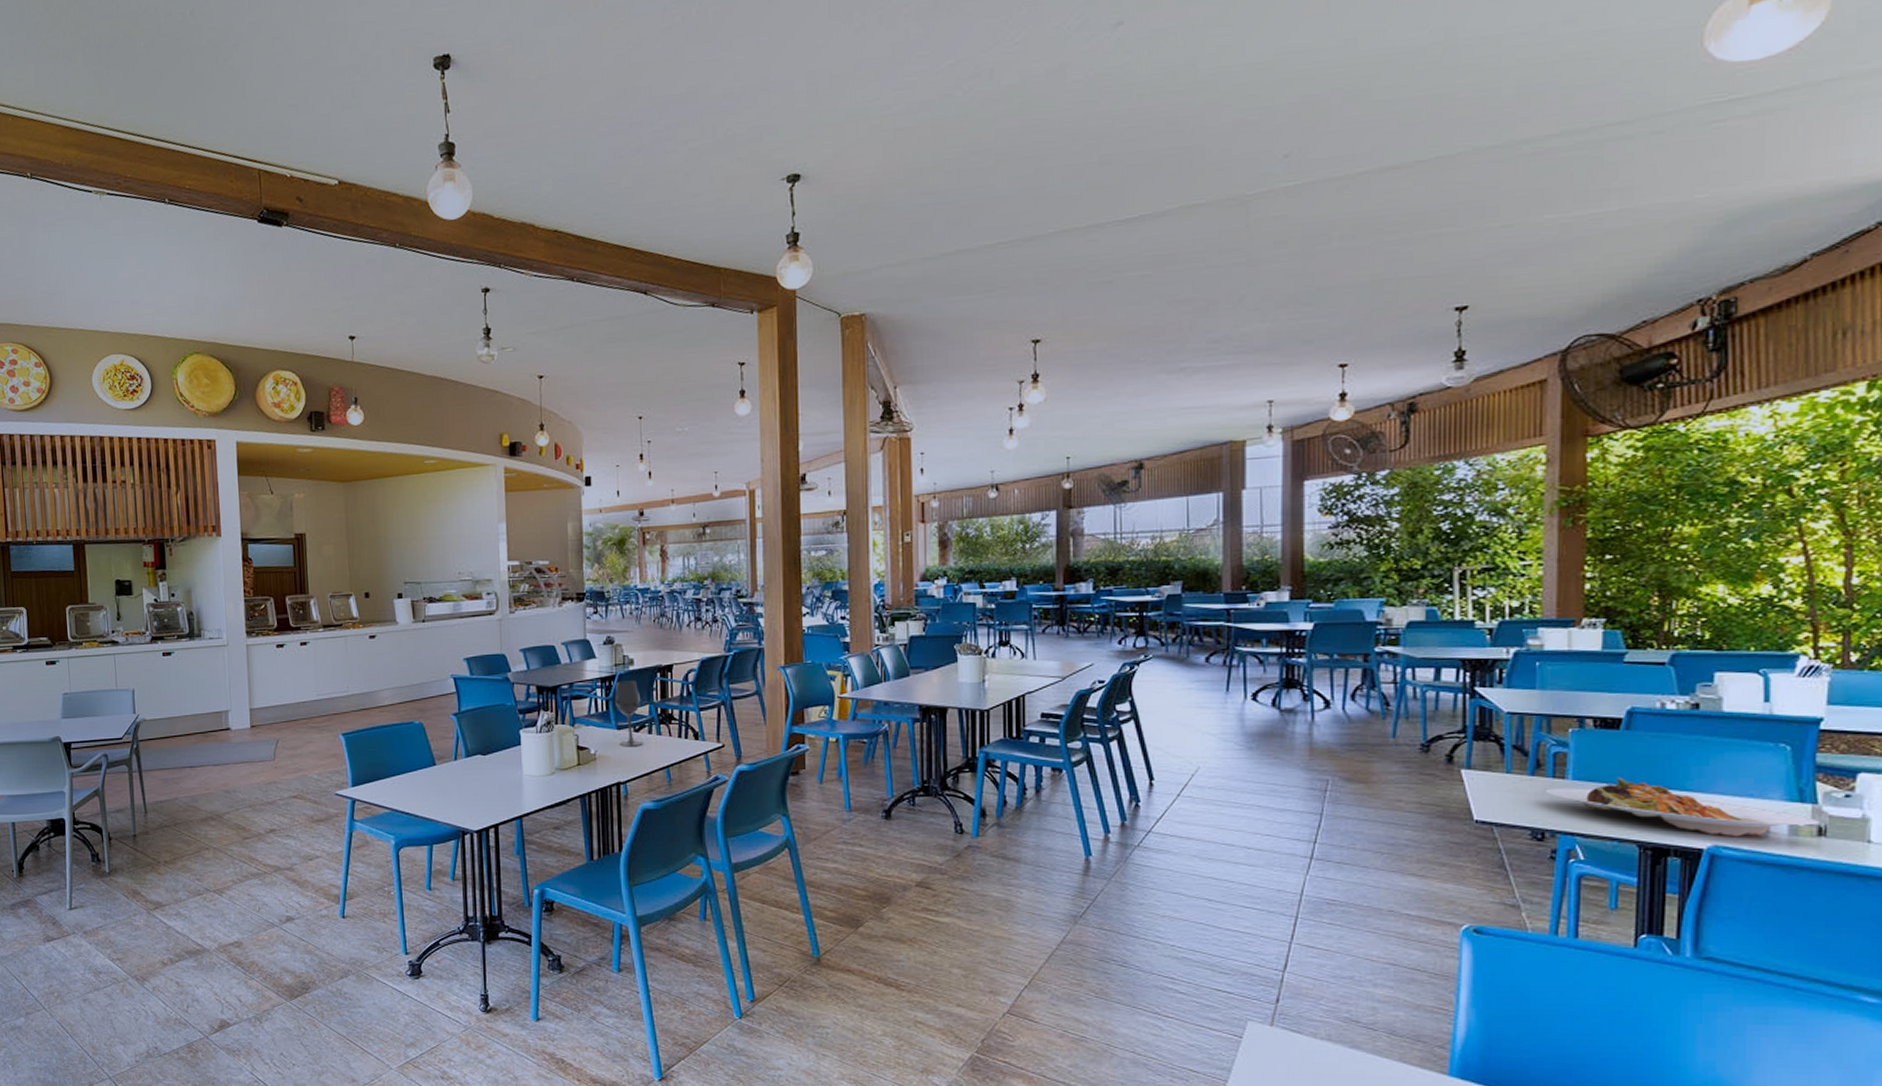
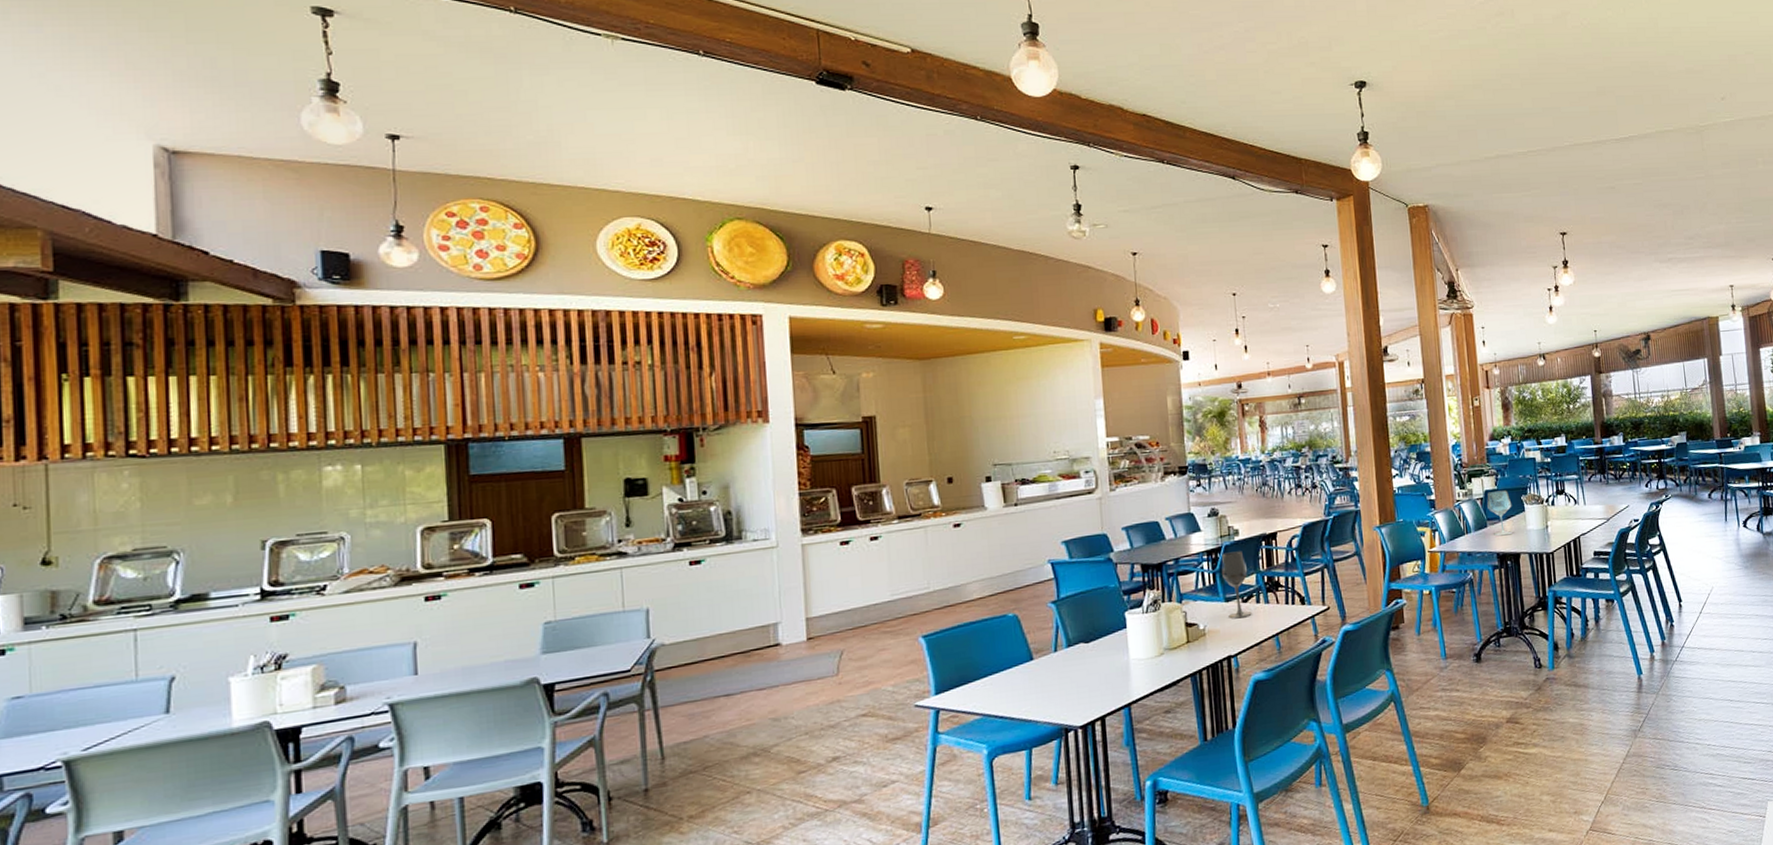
wine glass: none [912,637,942,687] -> present [1487,490,1514,536]

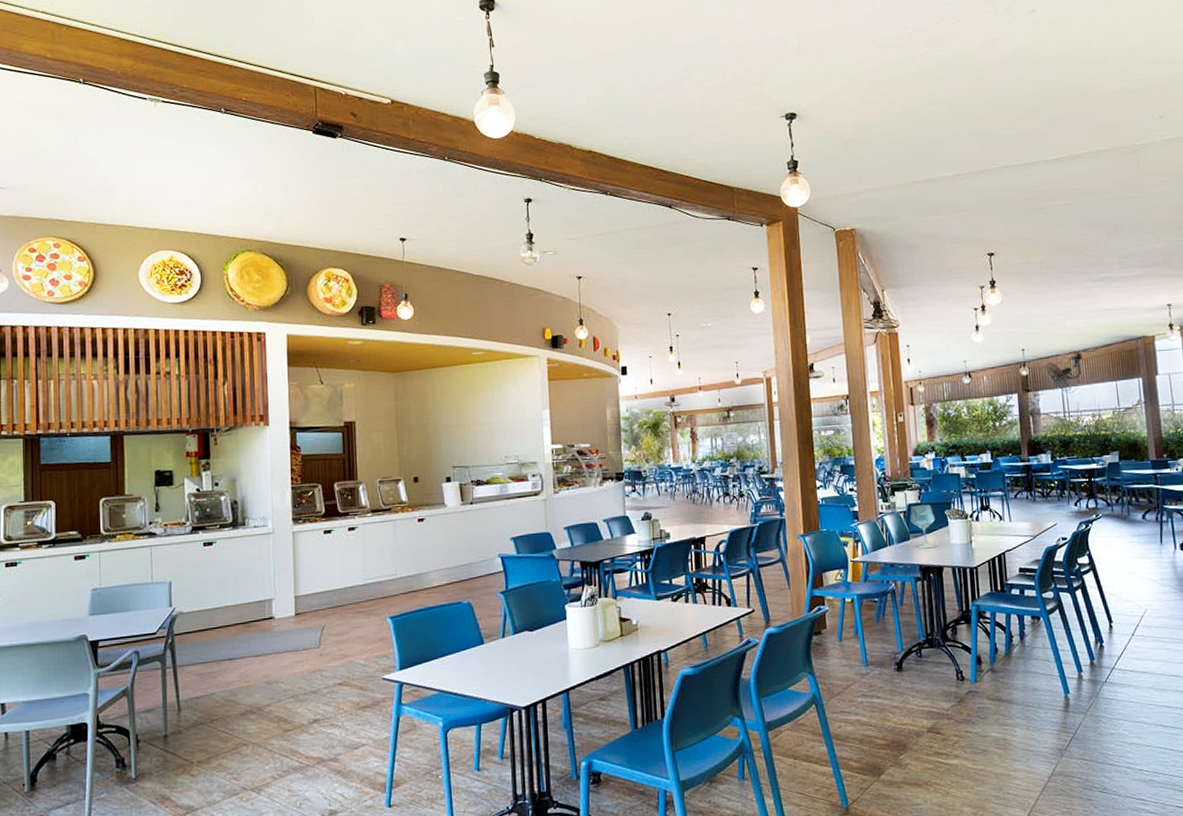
wine glass: present [1221,551,1252,619] -> none [653,553,681,617]

